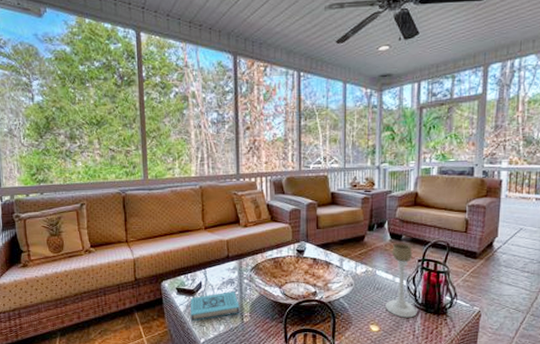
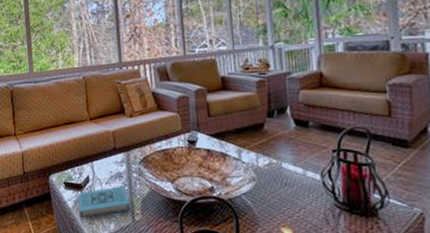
candle holder: present [385,243,417,318] -> none [297,130,339,220]

